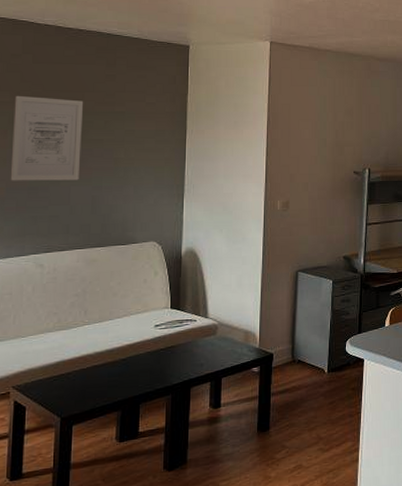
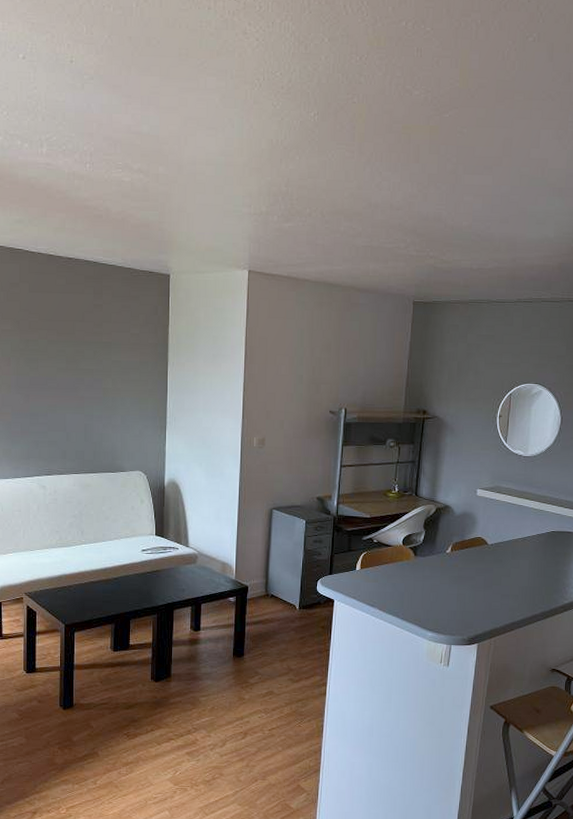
wall art: present [10,95,84,181] -> none [14,324,75,408]

